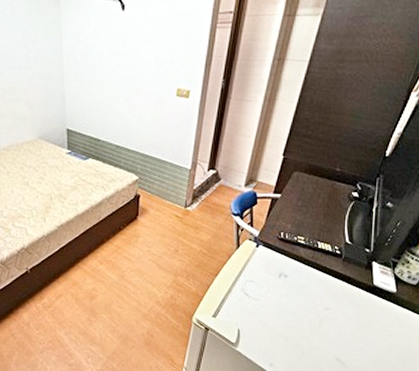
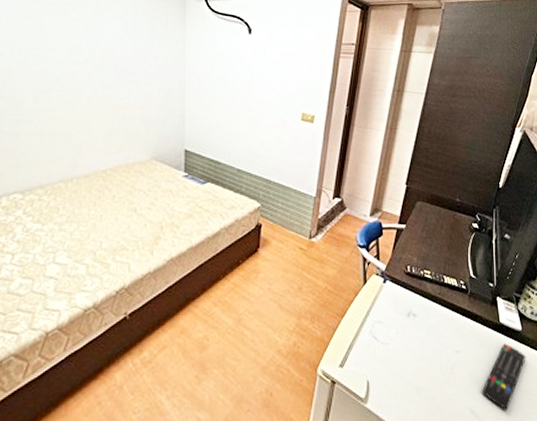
remote control: none [350,303,398,360] -> present [482,343,526,410]

